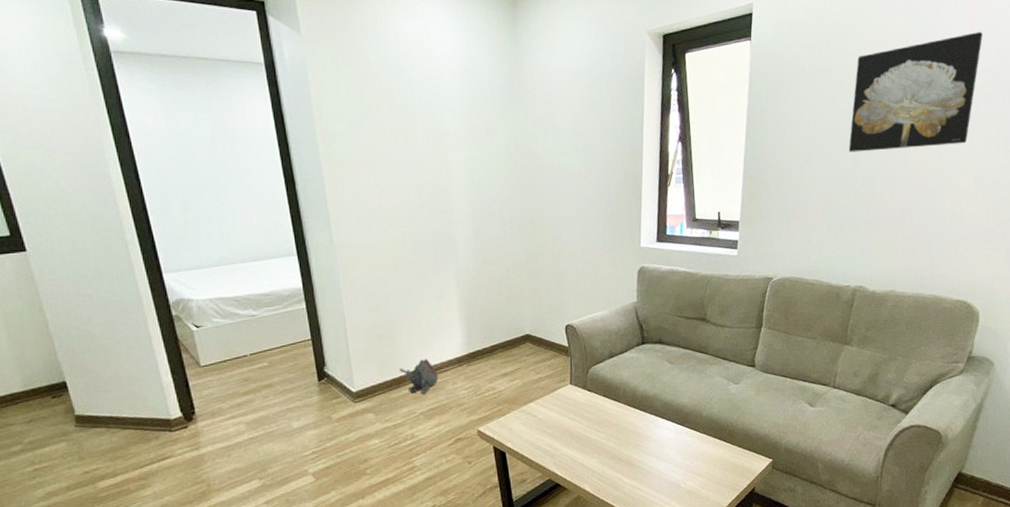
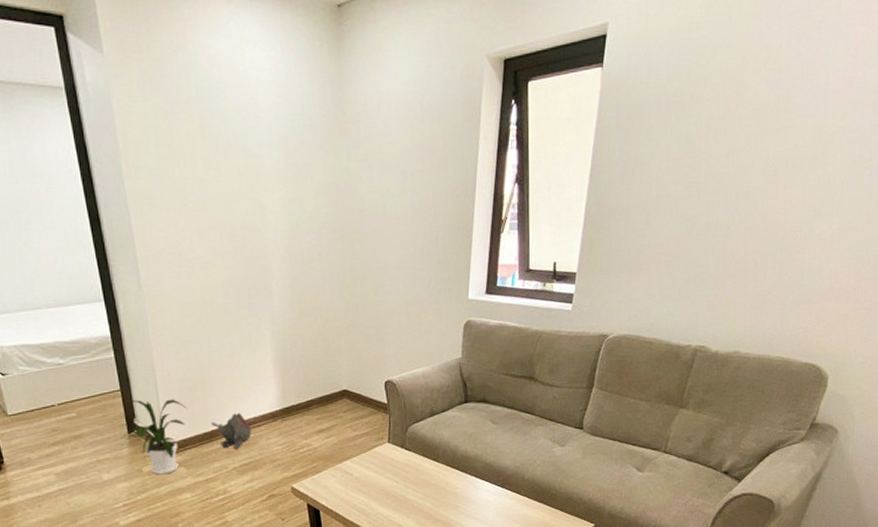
house plant: none [312,347,376,422] -> present [122,399,187,475]
wall art: present [848,31,983,152] -> none [702,58,867,198]

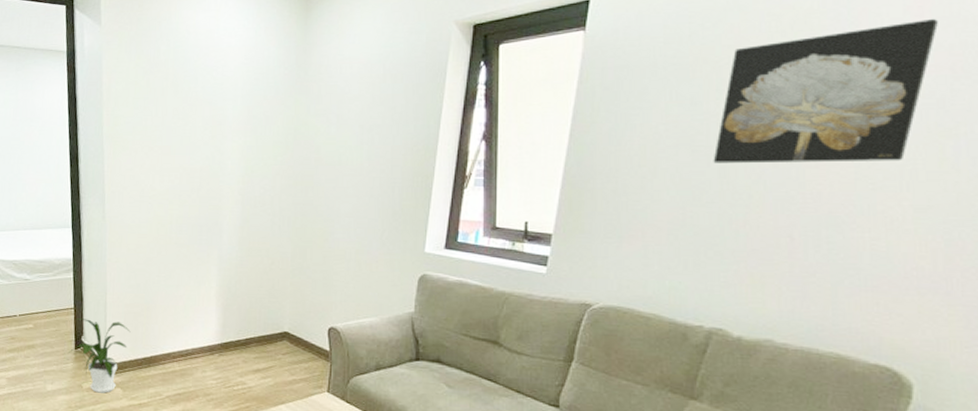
plush toy: present [211,412,252,450] -> none [151,341,189,378]
wall art: none [702,58,867,198] -> present [713,18,938,164]

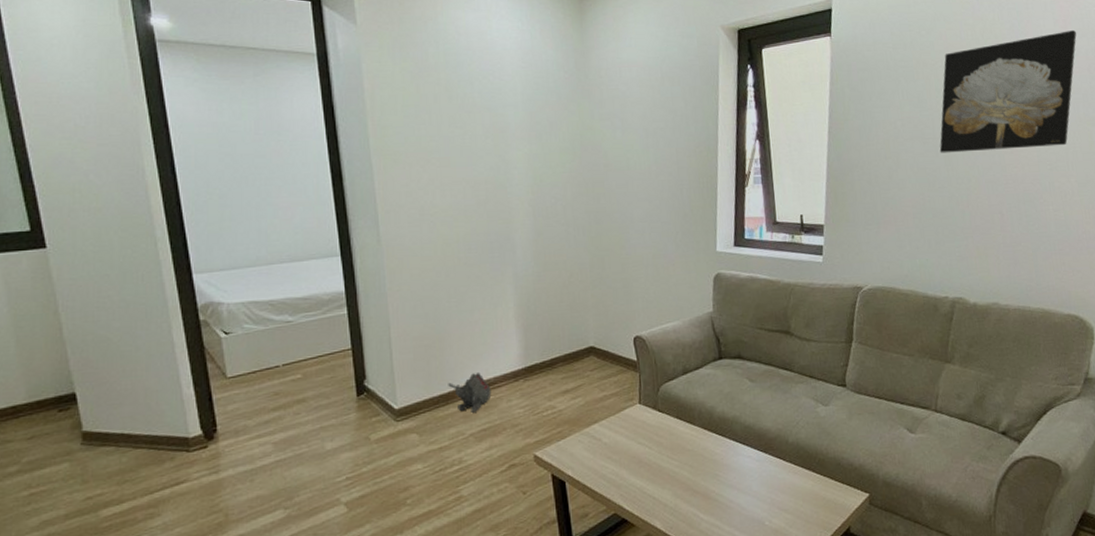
house plant: present [69,318,131,393] -> none [349,358,422,443]
plush toy: none [151,341,189,378] -> present [448,371,492,414]

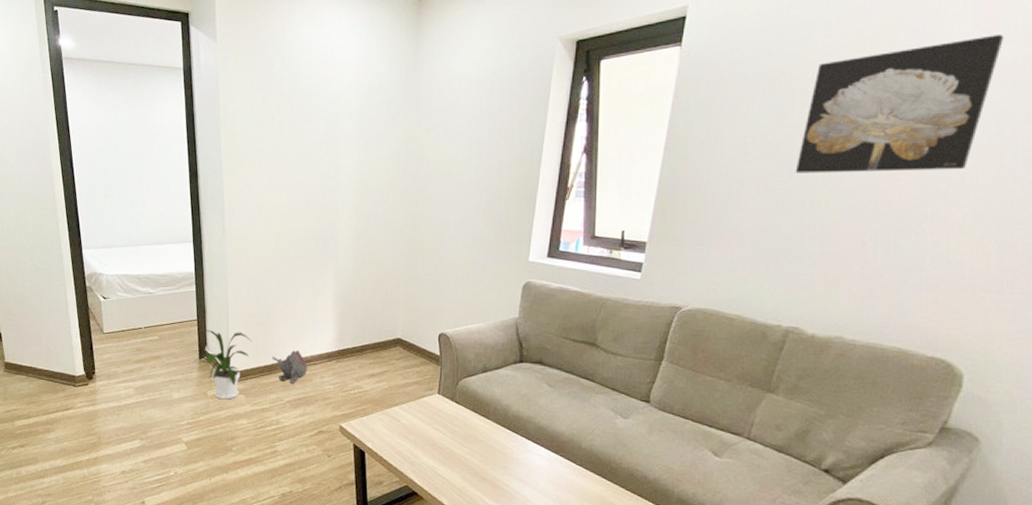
house plant: none [349,358,422,443] -> present [193,329,252,400]

